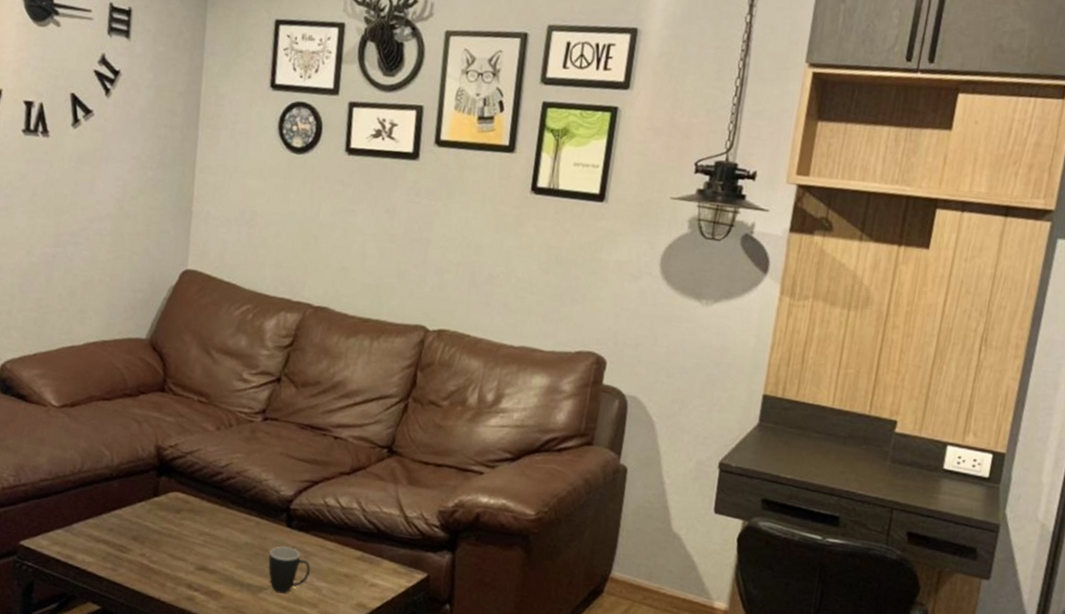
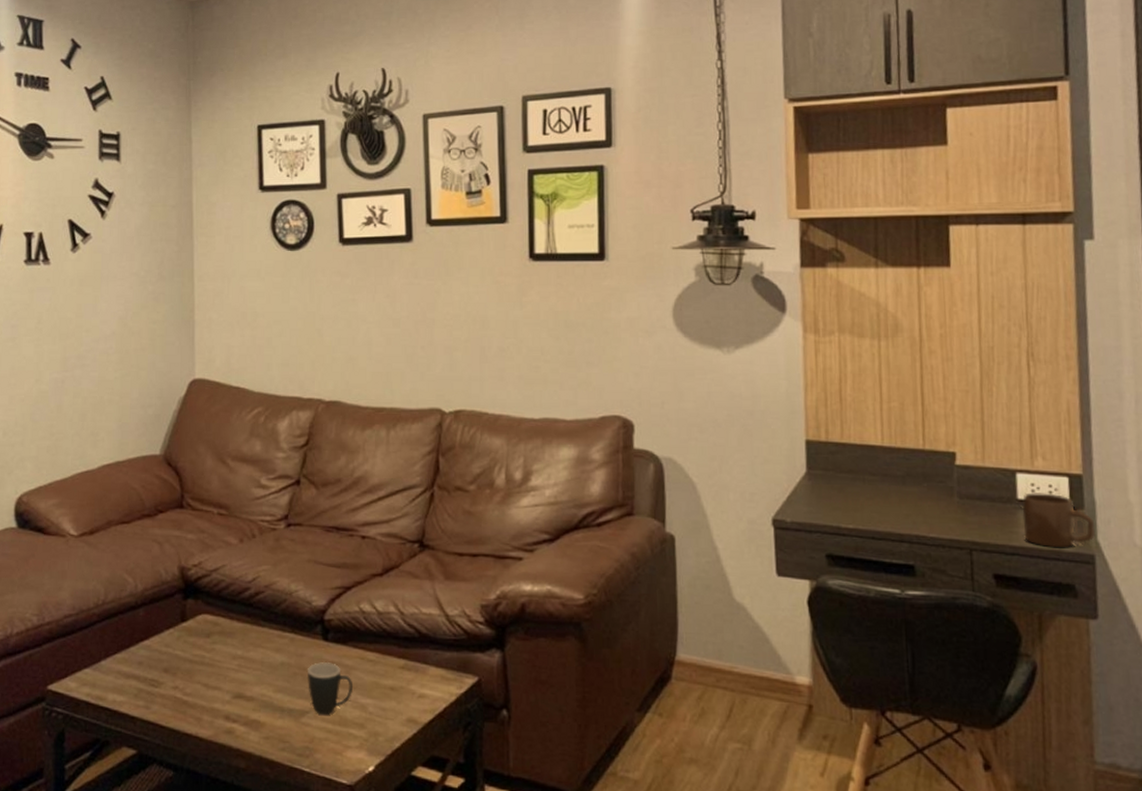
mug: none [942,464,1007,517] -> present [1022,493,1095,548]

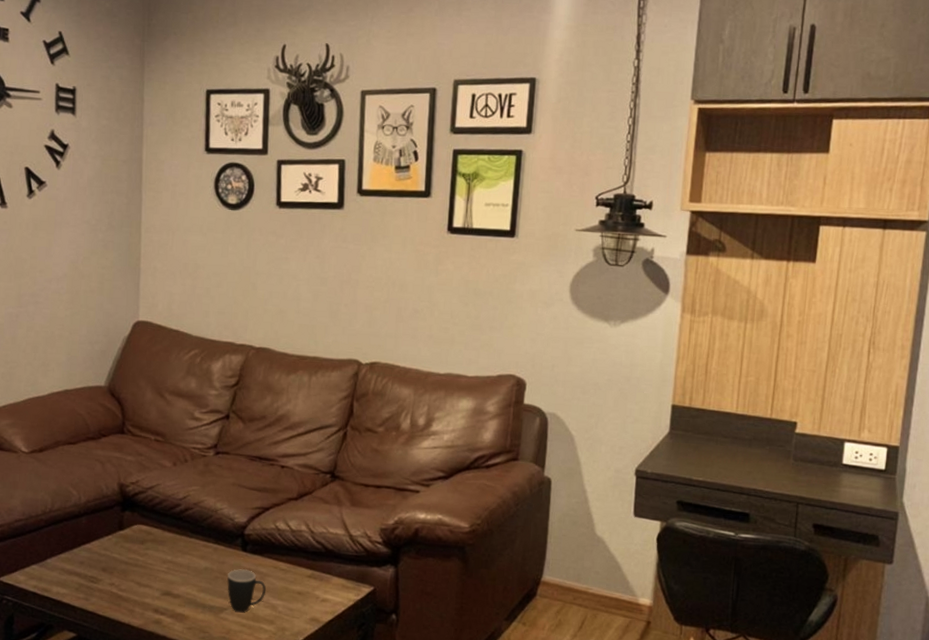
mug: present [1022,493,1095,548] -> none [843,459,903,506]

